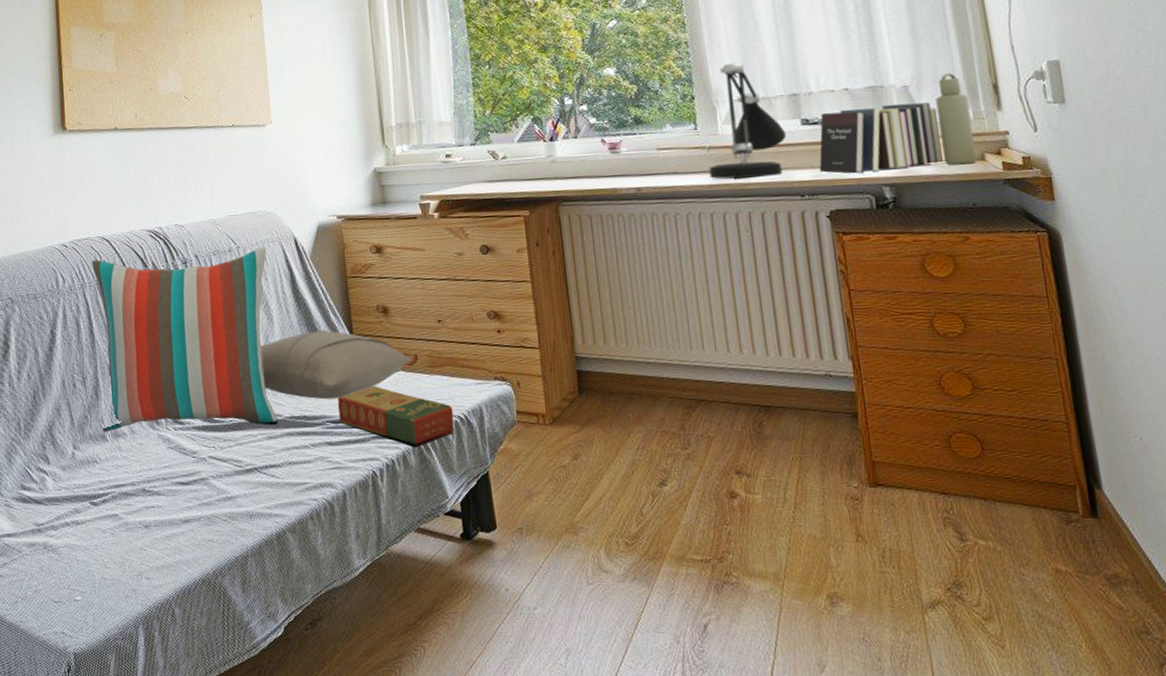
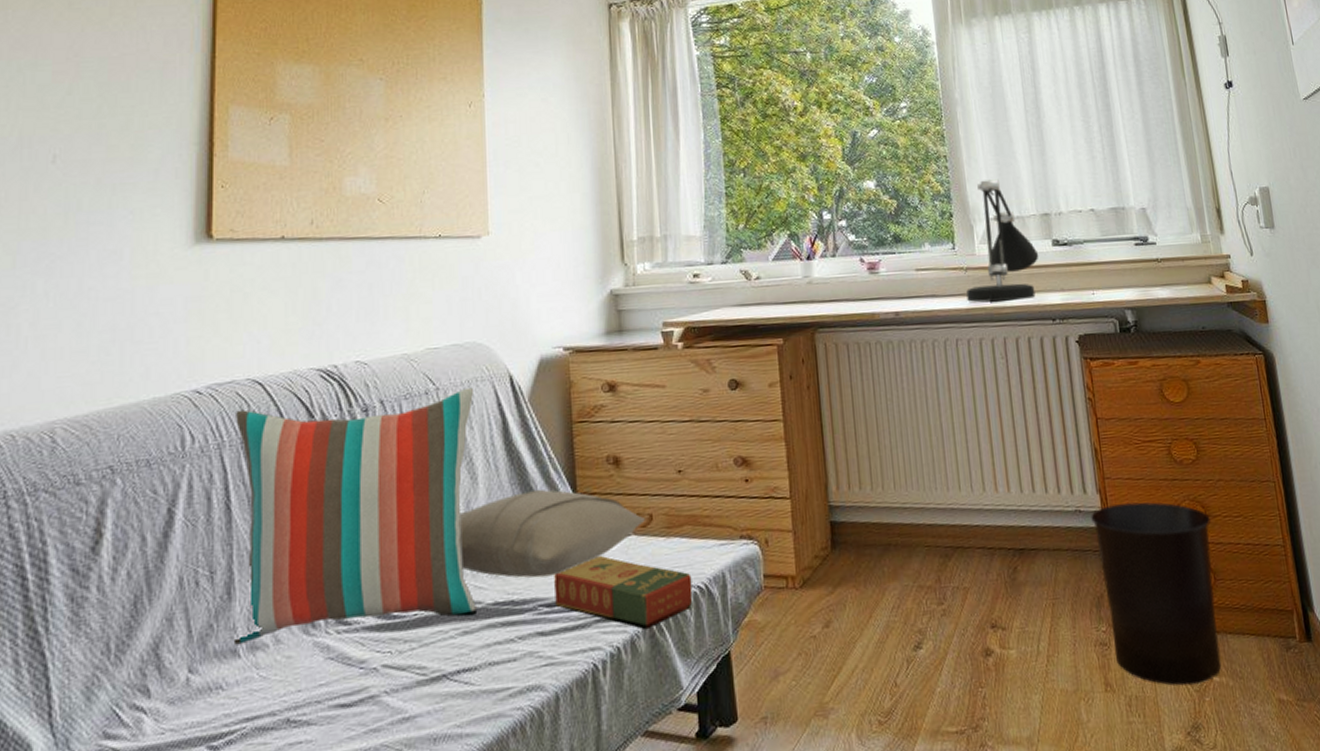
books: present [819,102,945,174] -> none [1069,225,1178,297]
waste bin: none [842,370,988,543] -> present [1091,502,1222,684]
bottle: present [935,73,976,165] -> none [1169,197,1204,288]

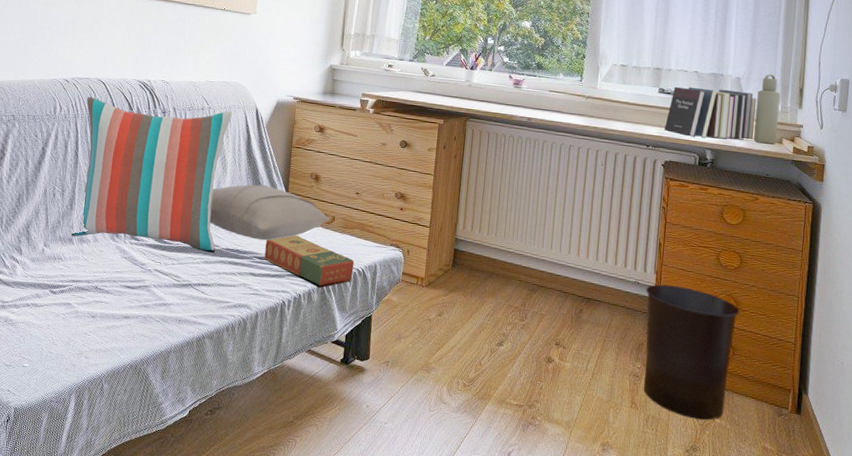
desk lamp: present [966,179,1039,303] -> none [584,35,646,128]
books: none [1069,225,1178,297] -> present [664,87,757,140]
bottle: none [1169,197,1204,288] -> present [754,74,780,145]

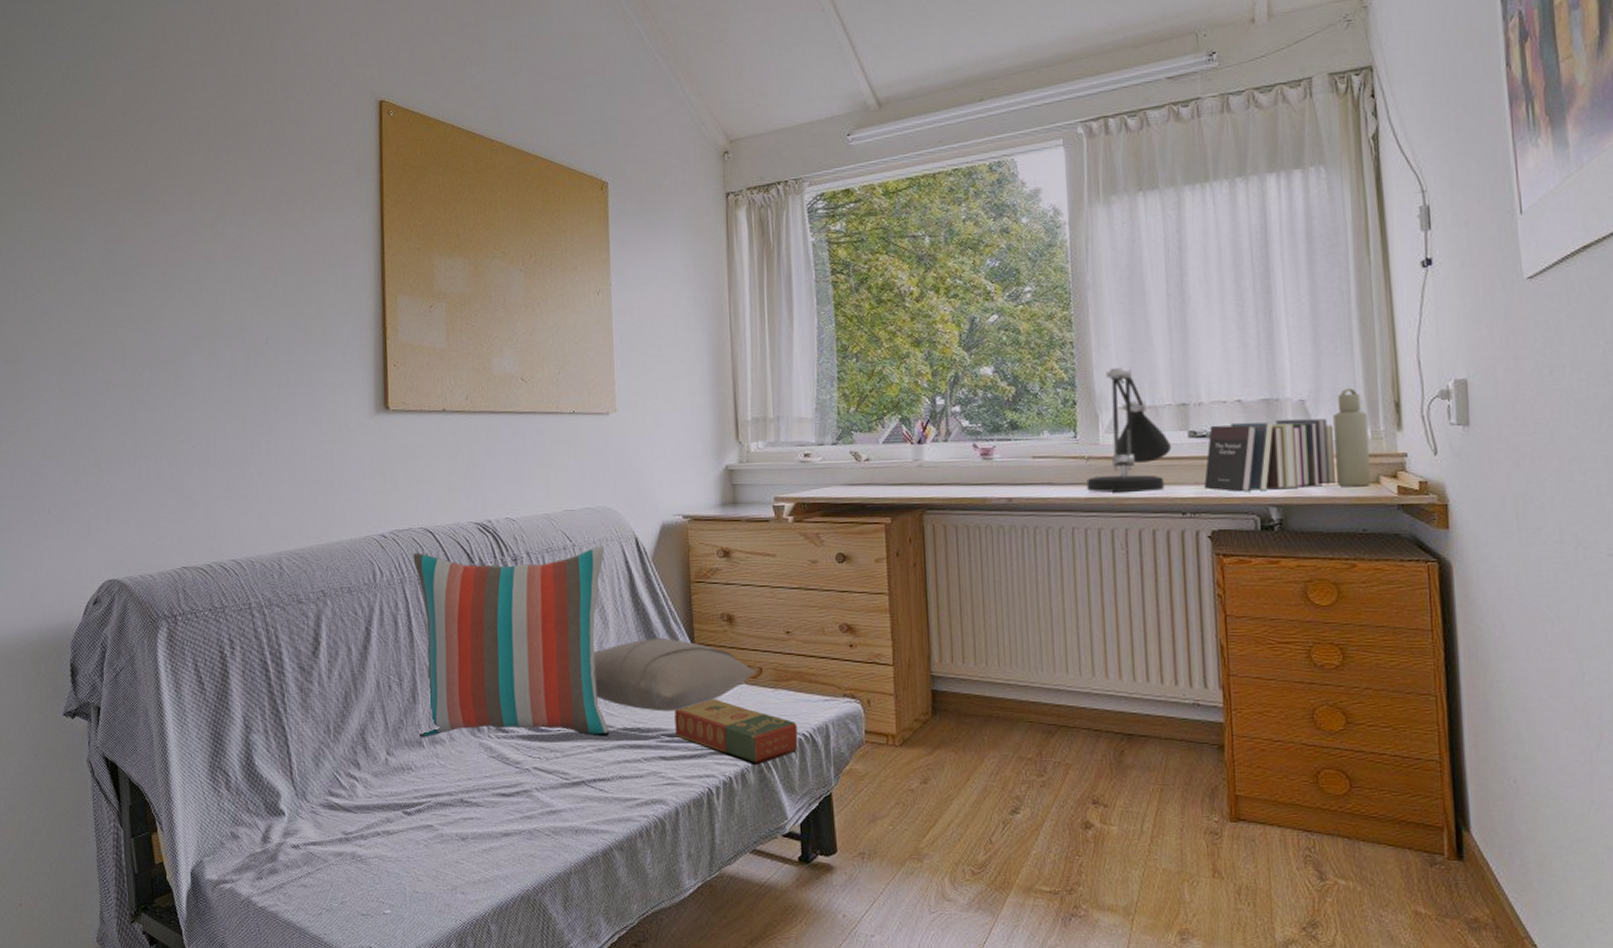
desk lamp: none [584,35,646,128] -> present [1087,367,1172,493]
waste bin: present [643,284,739,420] -> none [1210,701,1351,882]

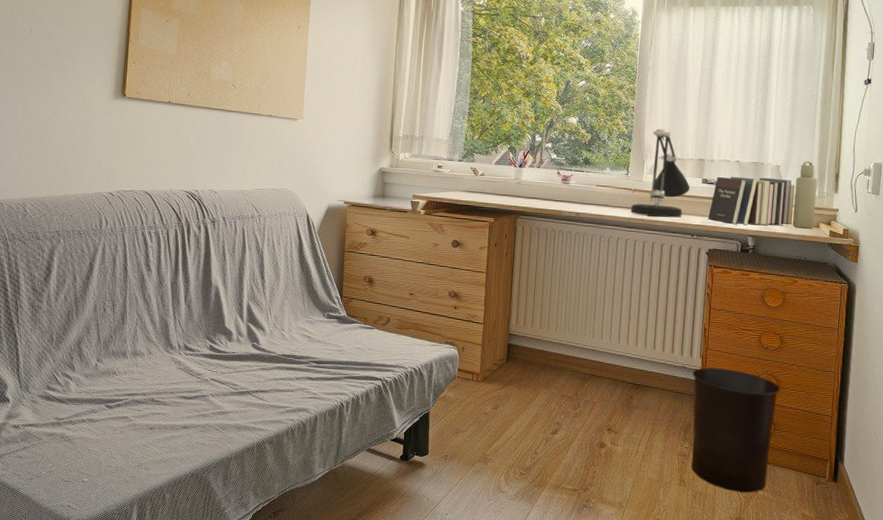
pillow: present [413,545,610,738] -> none [124,209,283,360]
pillow: present [593,638,755,712] -> none [264,290,385,345]
book: present [674,699,798,766] -> none [321,338,410,389]
waste bin: none [1210,701,1351,882] -> present [691,367,780,492]

